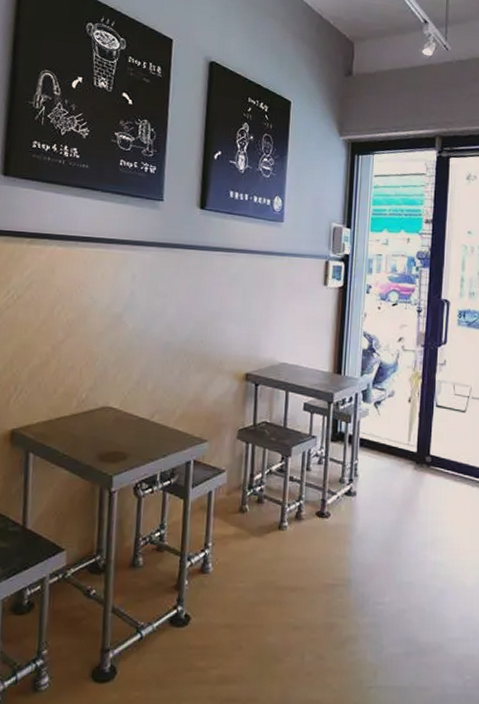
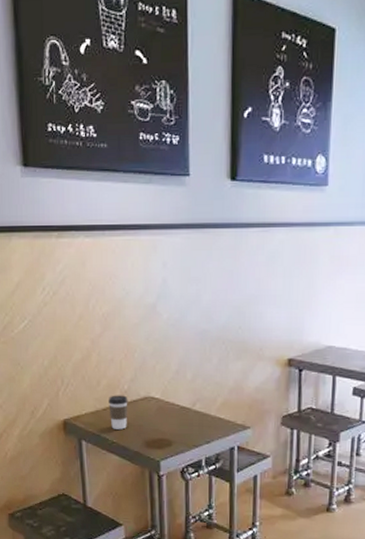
coffee cup: none [63,404,85,441] -> present [109,395,128,430]

